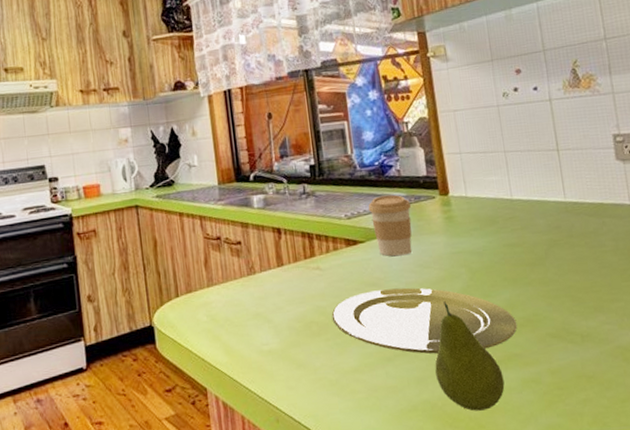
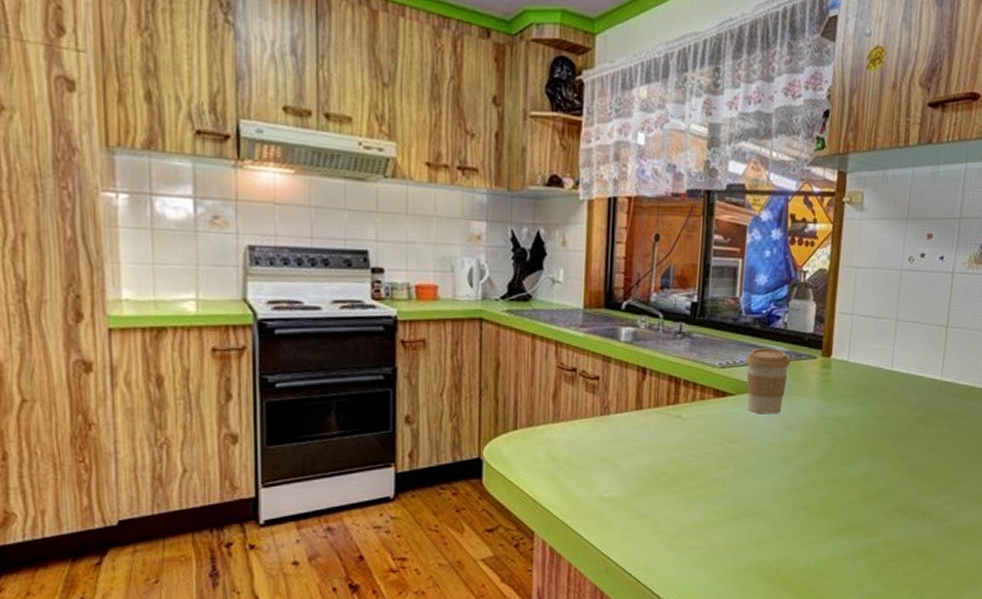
plate: present [331,287,518,354] -> none [684,447,867,517]
fruit: present [435,301,505,411] -> none [778,466,843,575]

